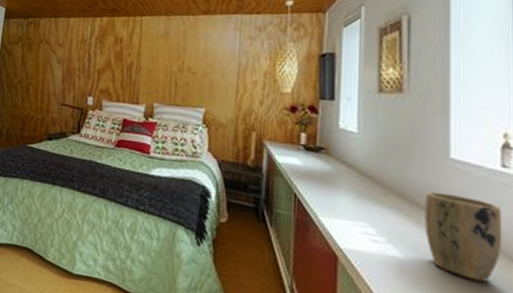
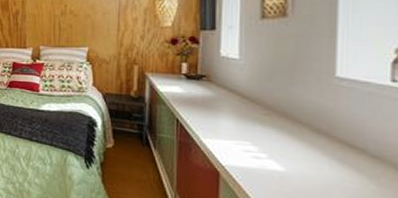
plant pot: present [425,191,503,282] -> none [307,109,390,190]

